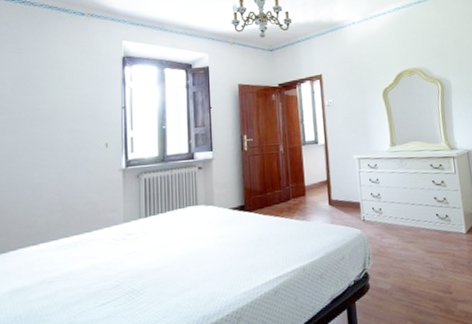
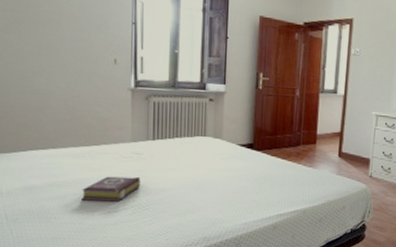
book: none [71,258,134,295] -> present [80,176,141,202]

